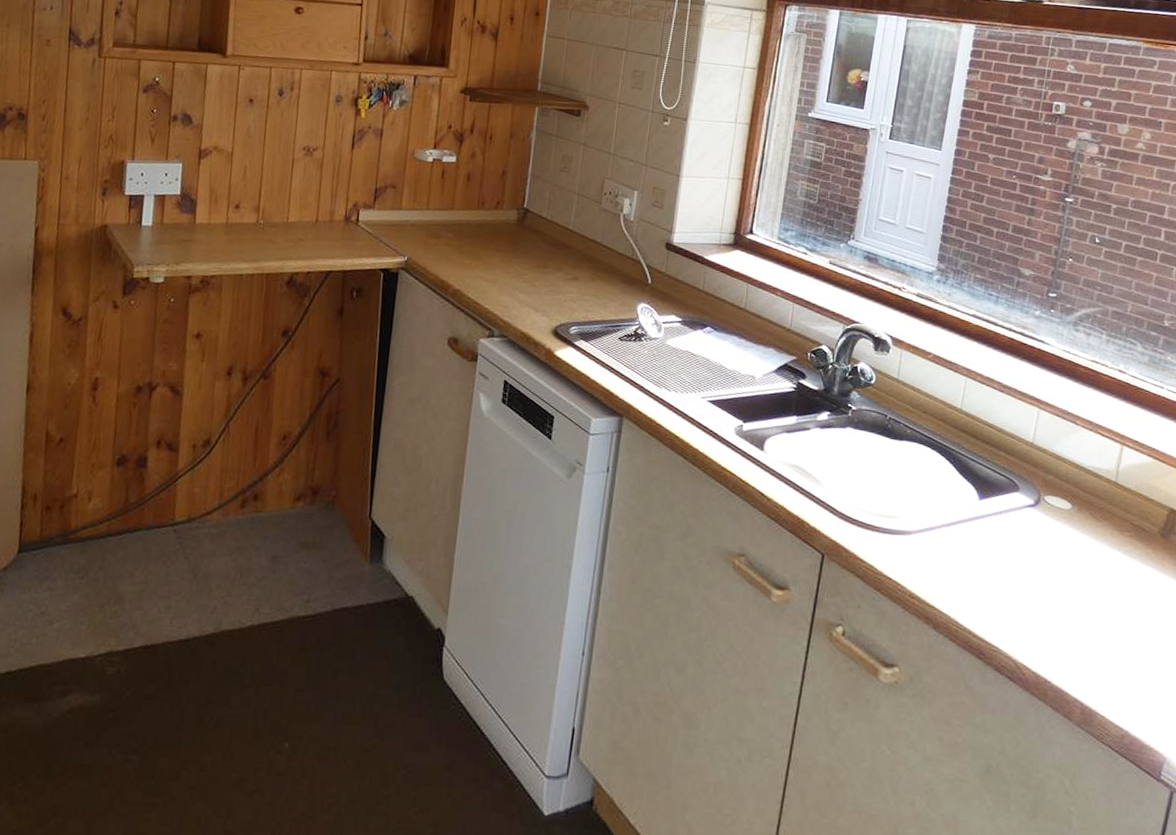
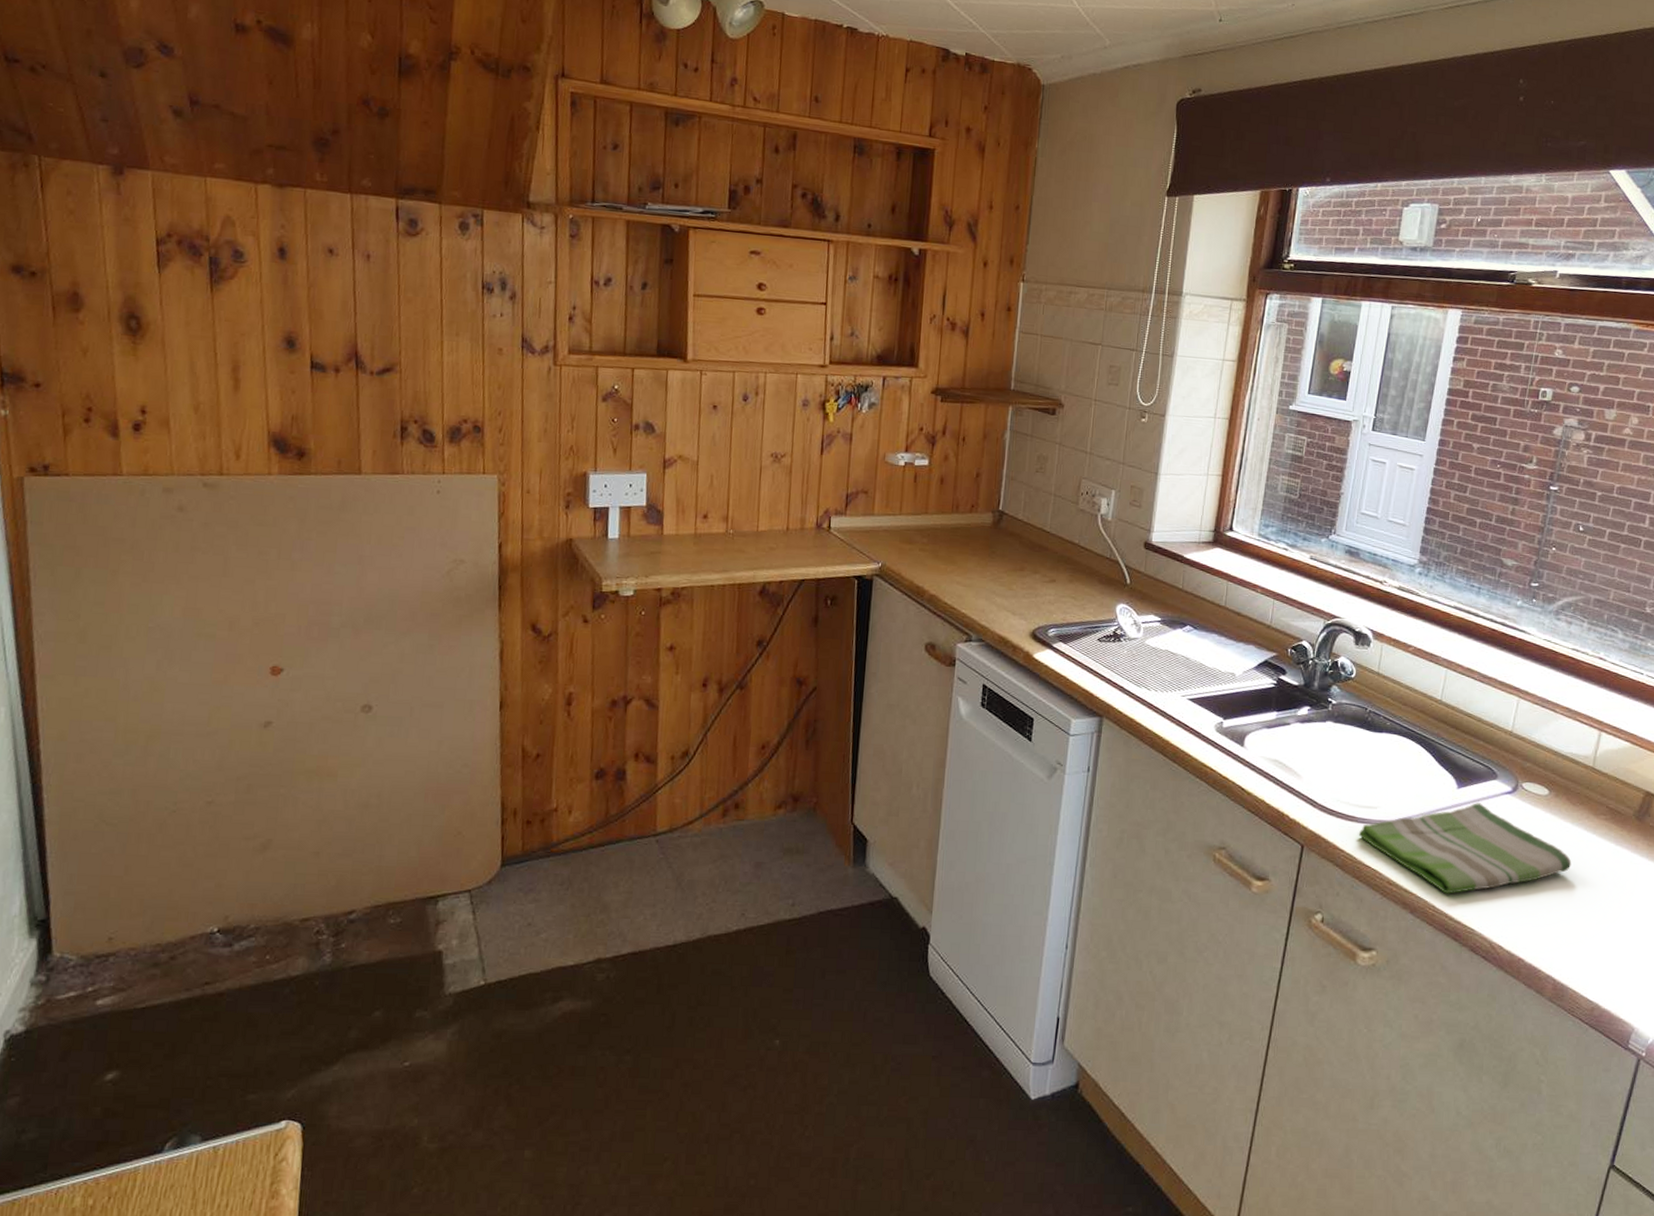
dish towel: none [879,515,1097,610] -> present [1358,803,1572,894]

